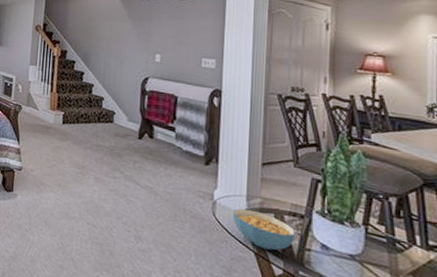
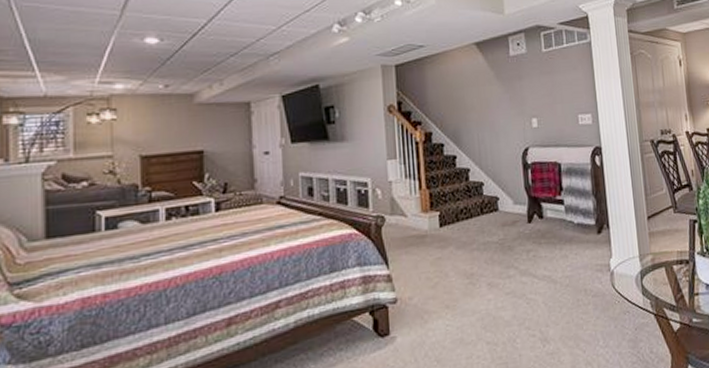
cereal bowl: present [232,208,295,250] -> none [629,269,685,308]

